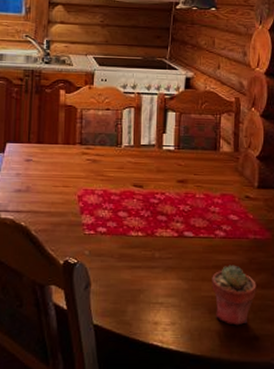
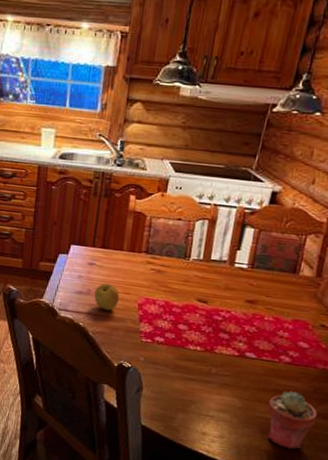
apple: none [34,178,58,206] -> present [94,283,119,311]

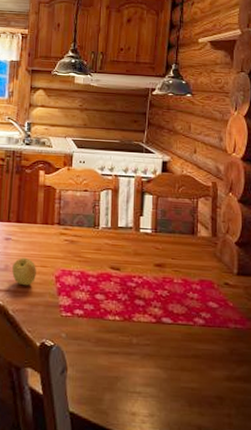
potted succulent: present [267,391,318,450] -> none [191,355,238,422]

